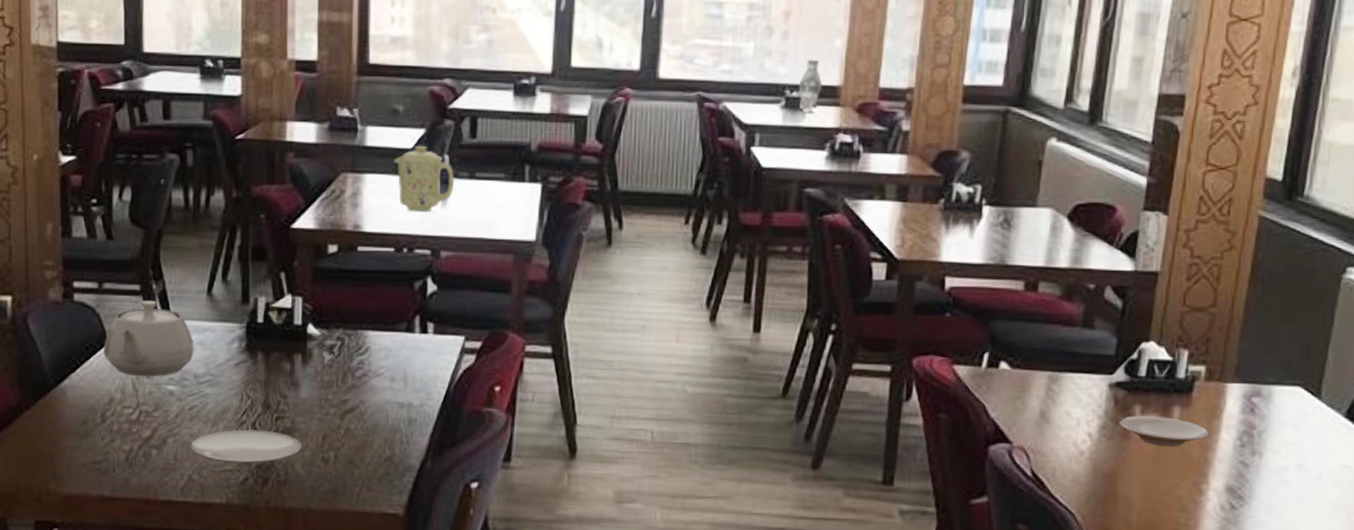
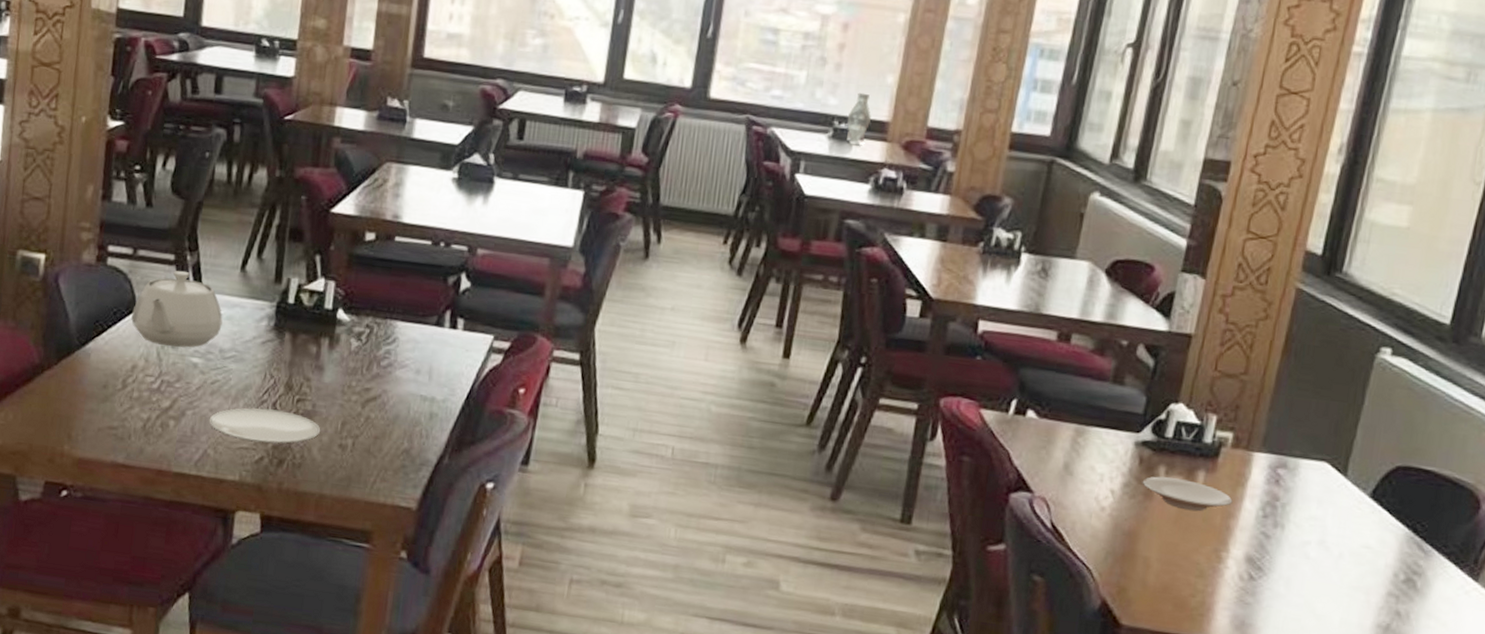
mug: present [393,145,455,211] -> none [438,142,498,208]

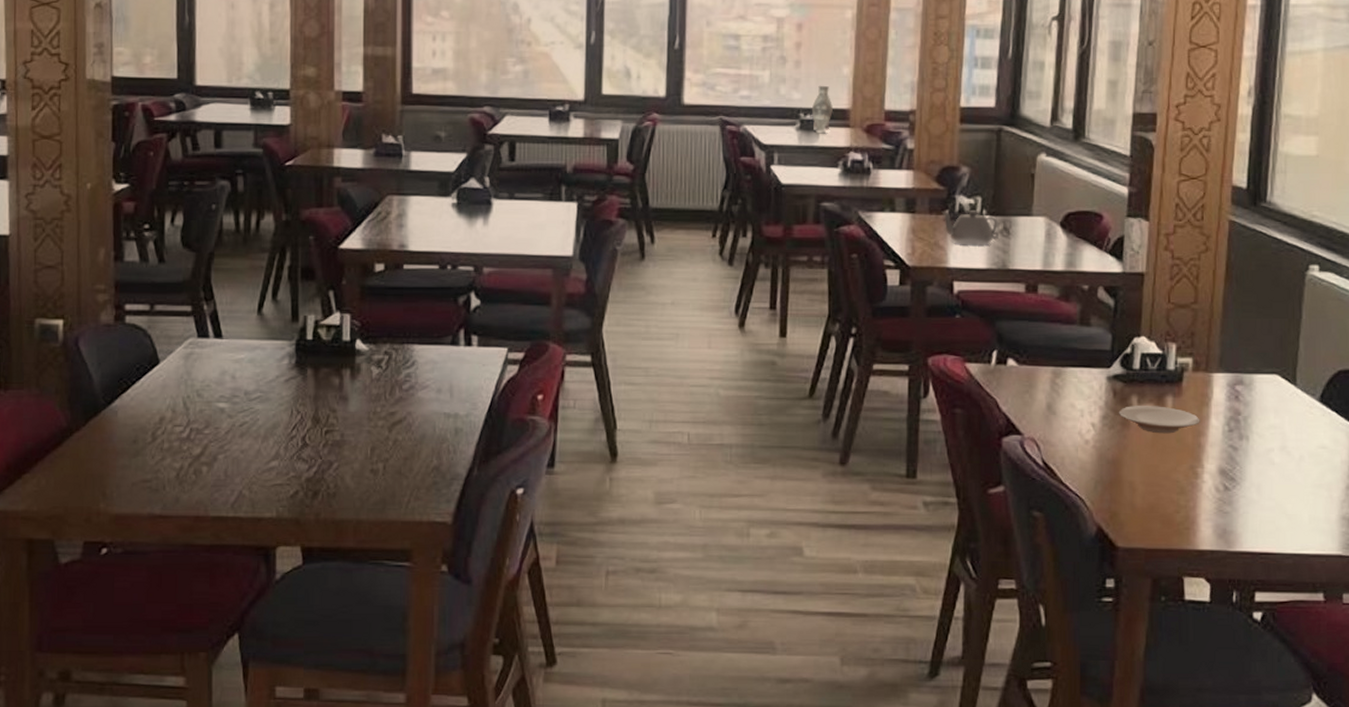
teapot: present [131,270,223,348] -> none [155,320,245,395]
plate: present [209,408,321,444] -> none [241,444,352,478]
teapot: none [975,242,1037,286] -> present [941,210,1000,247]

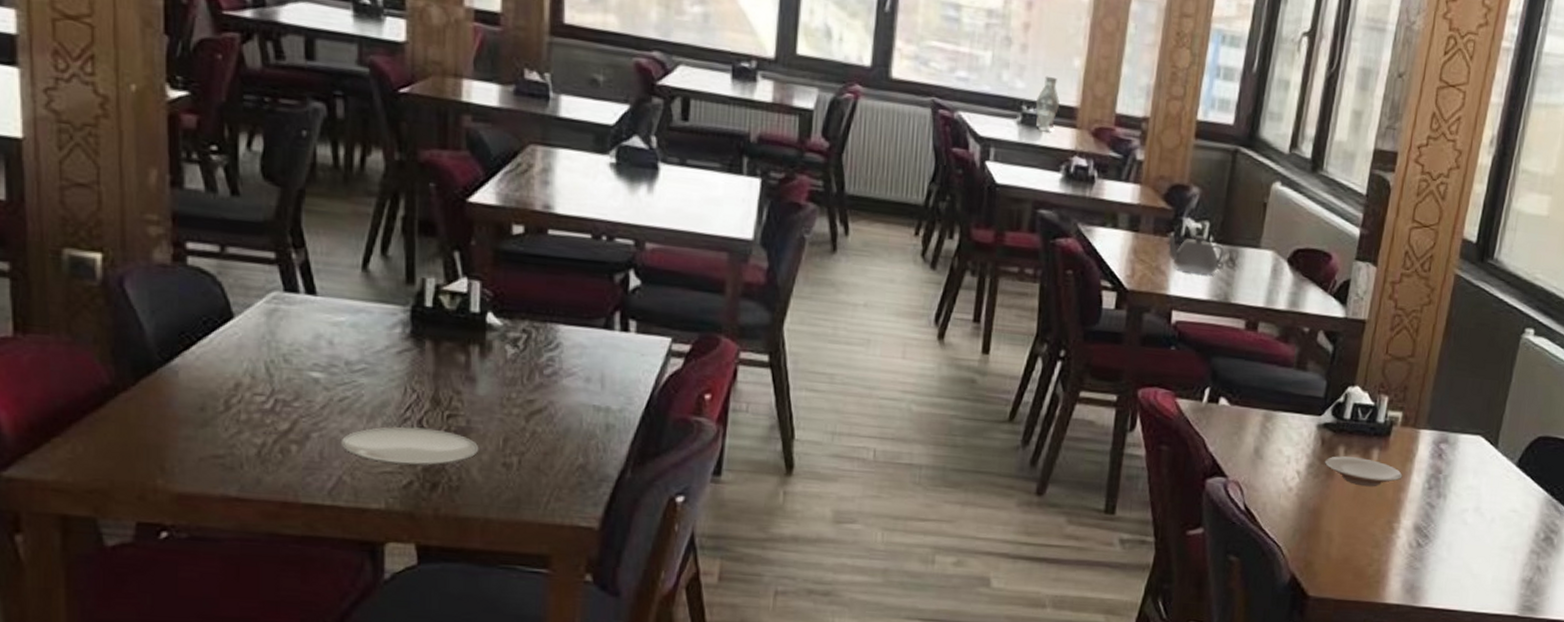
plate: none [241,444,352,478] -> present [340,426,479,467]

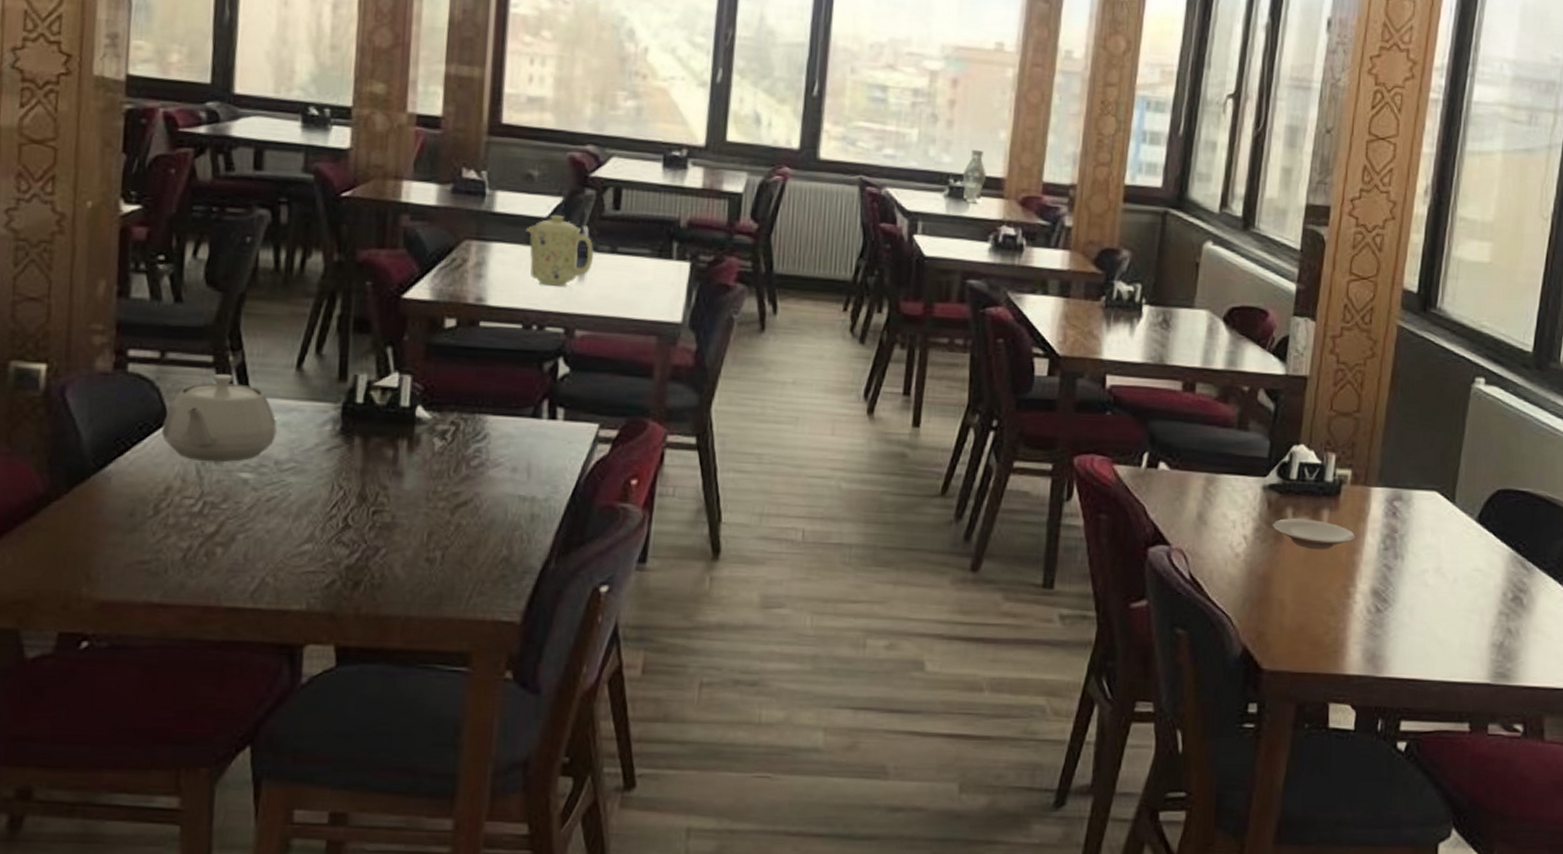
teapot: none [227,270,345,361] -> present [162,373,277,463]
plate: present [340,426,479,467] -> none [265,524,403,565]
mug: none [591,122,663,197] -> present [525,214,594,286]
teapot: present [1166,232,1225,276] -> none [1098,296,1159,339]

